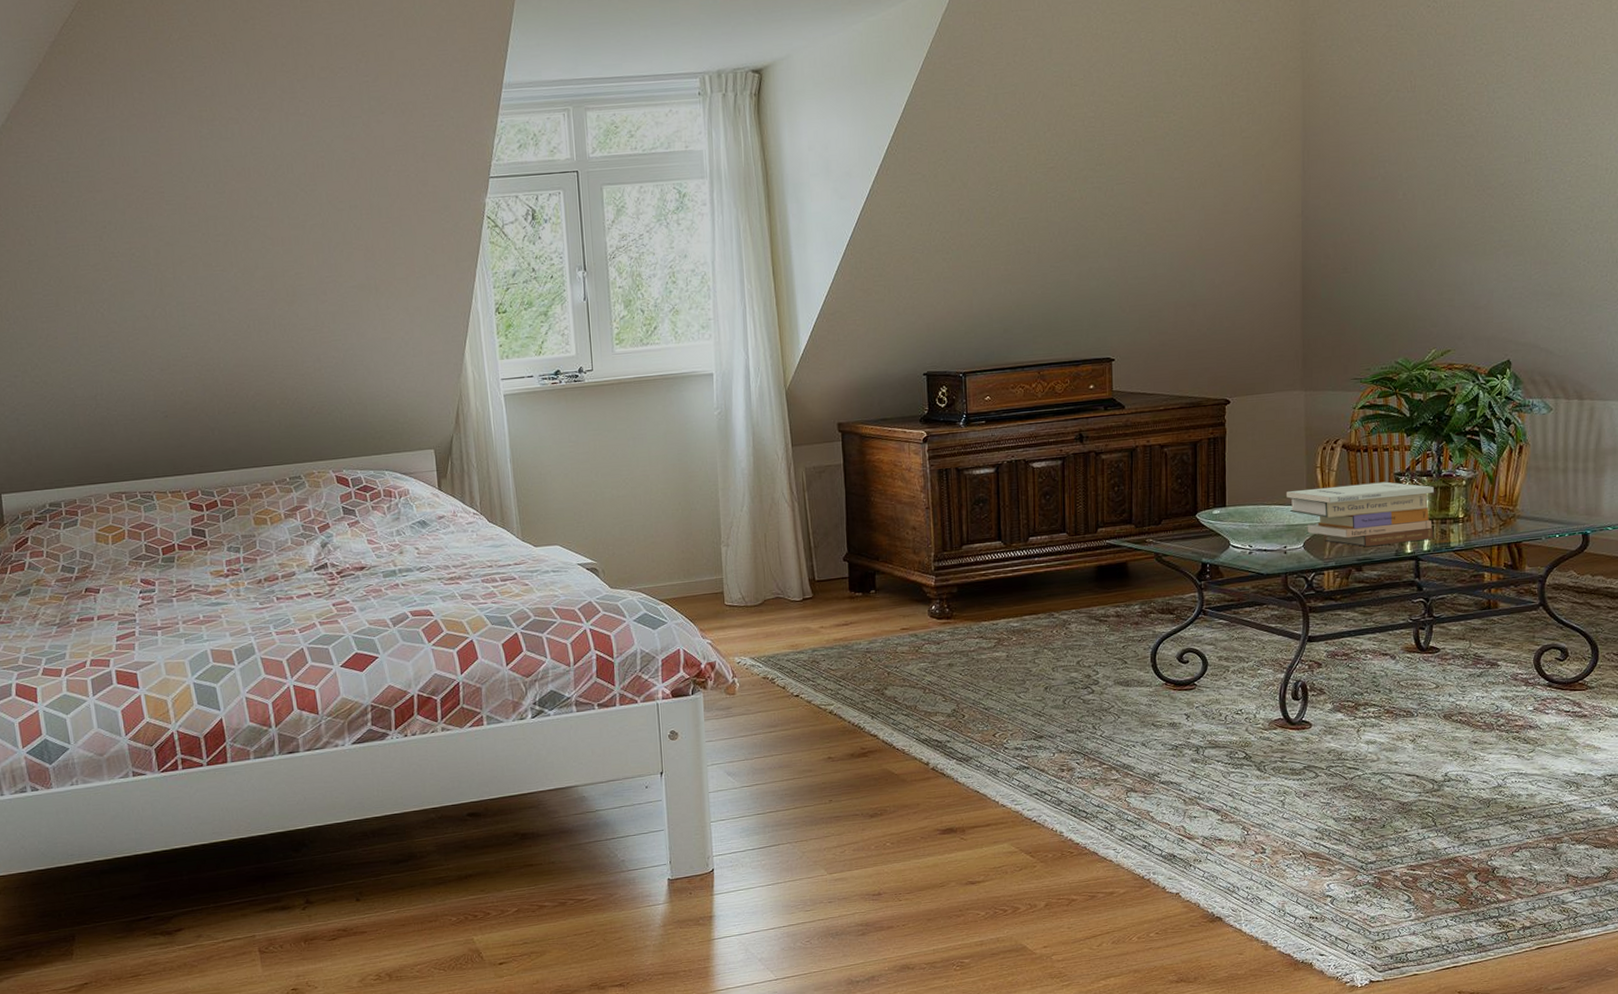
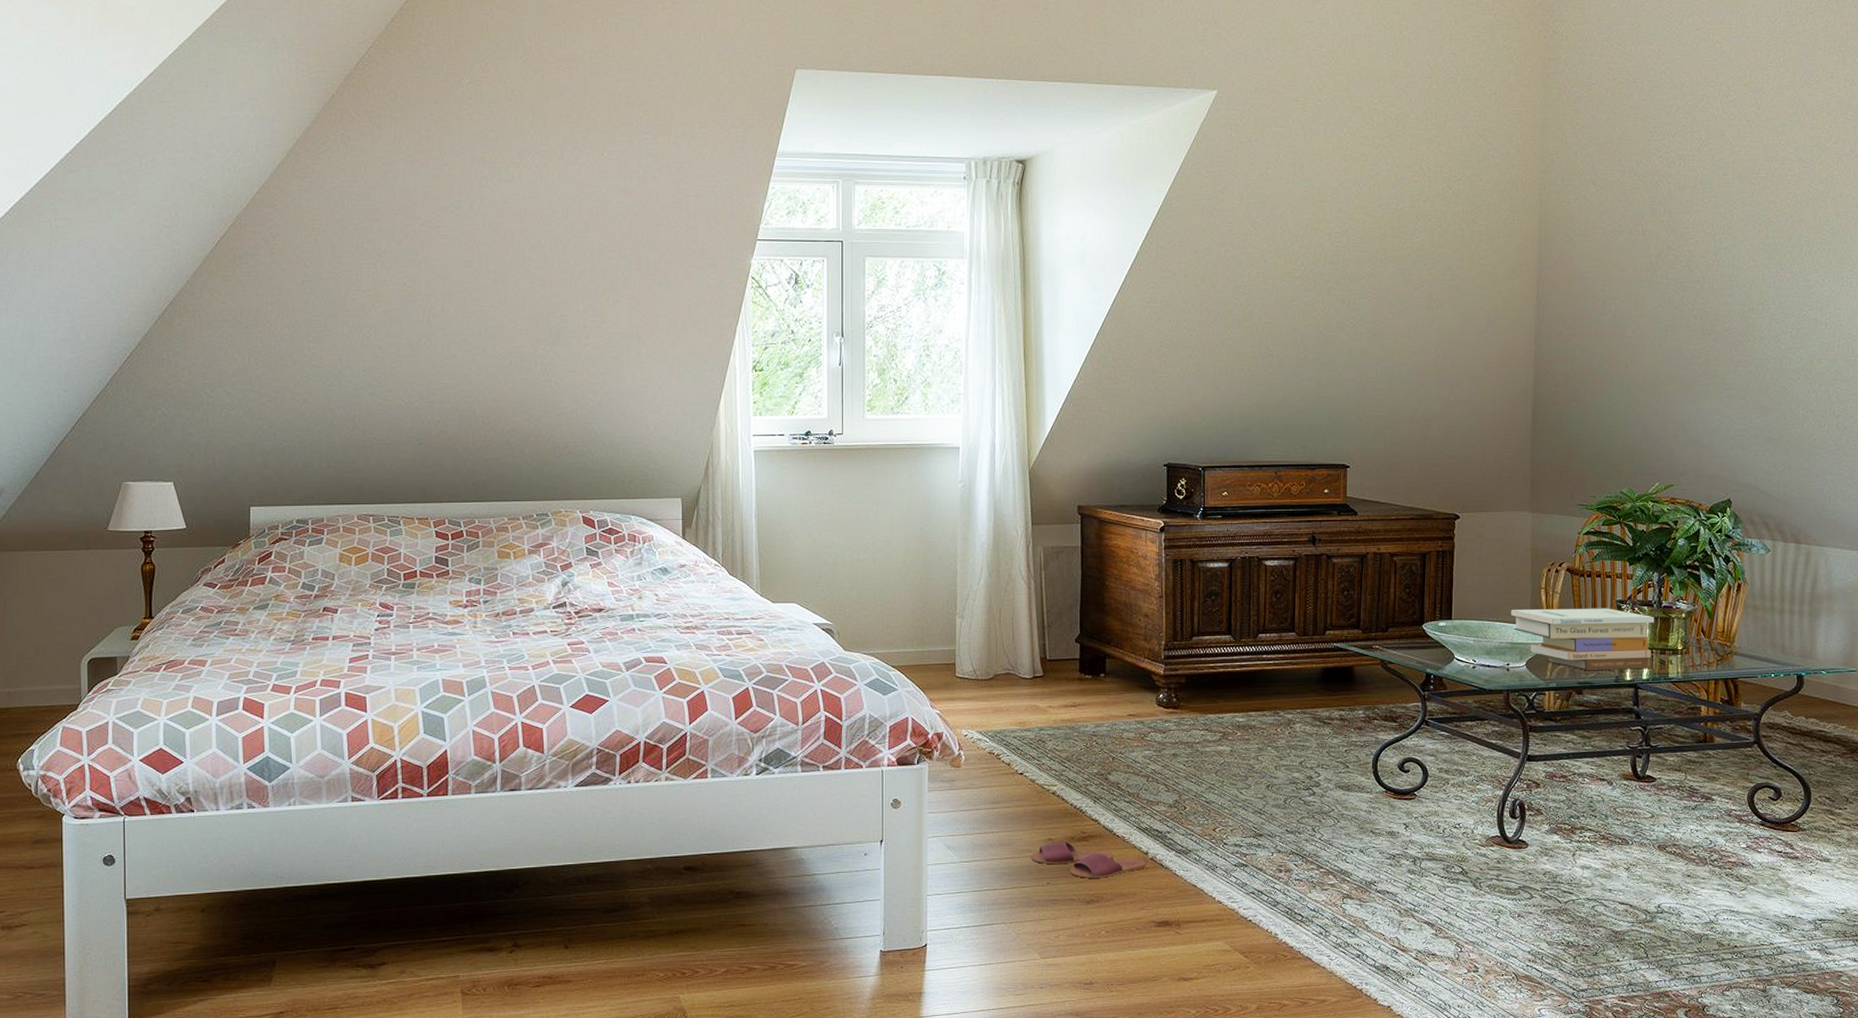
slippers: none [812,759,928,793] -> present [1031,842,1146,878]

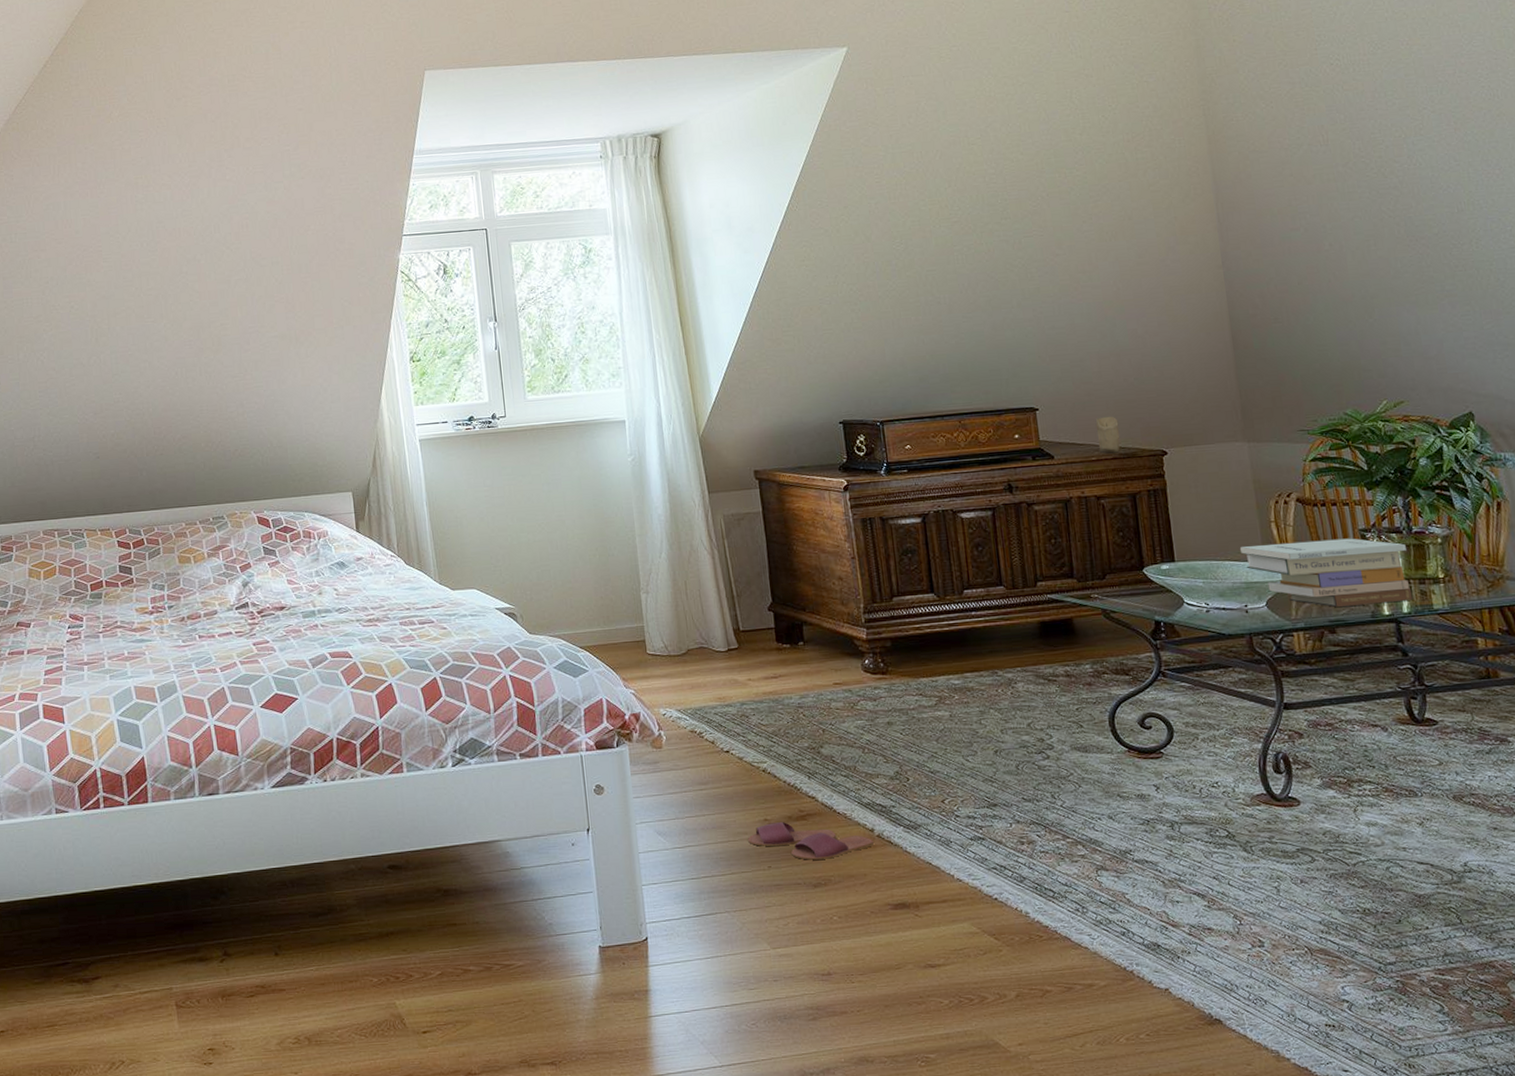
candle: none [1399,478,1420,515] -> present [1095,416,1120,454]

